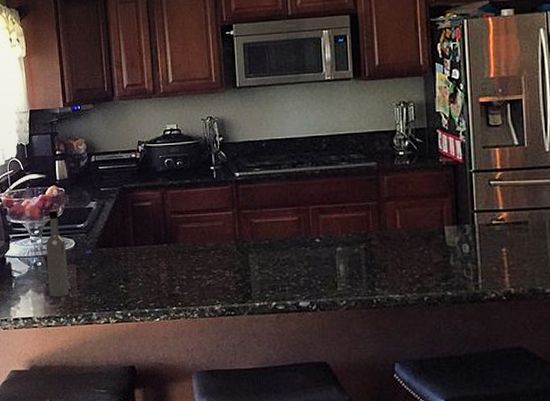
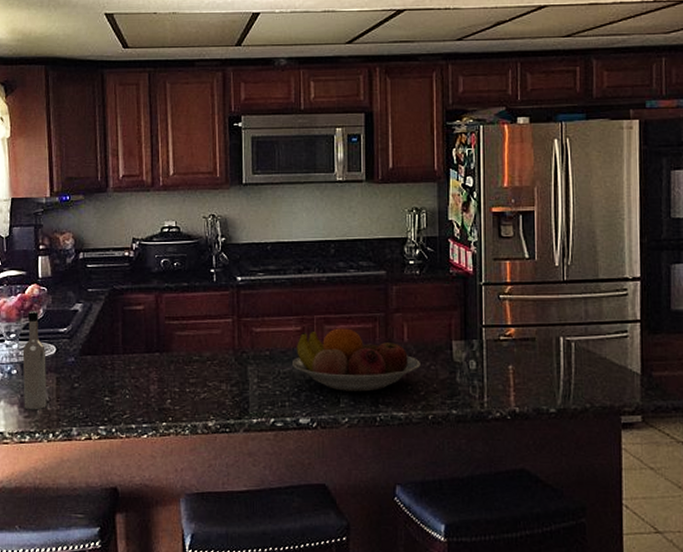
fruit bowl: none [291,217,414,276] -> present [293,328,420,392]

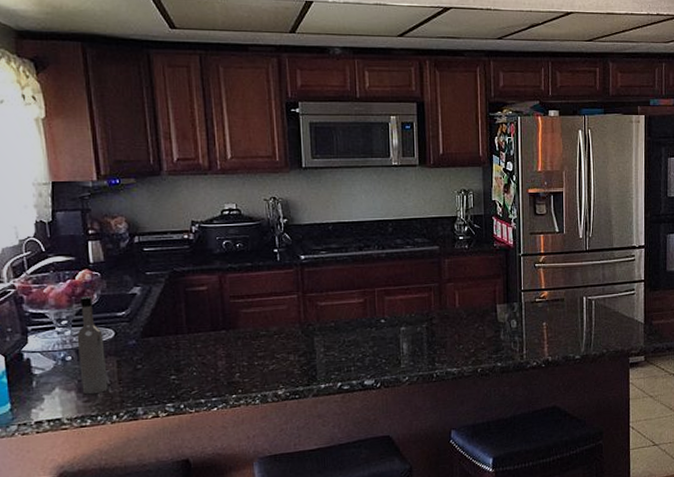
fruit bowl: present [293,328,420,392] -> none [356,298,470,354]

